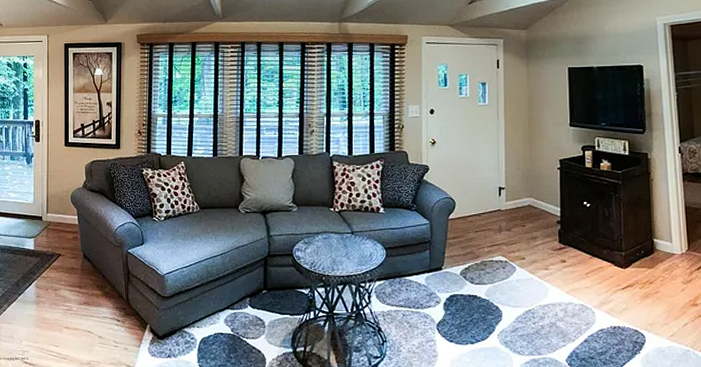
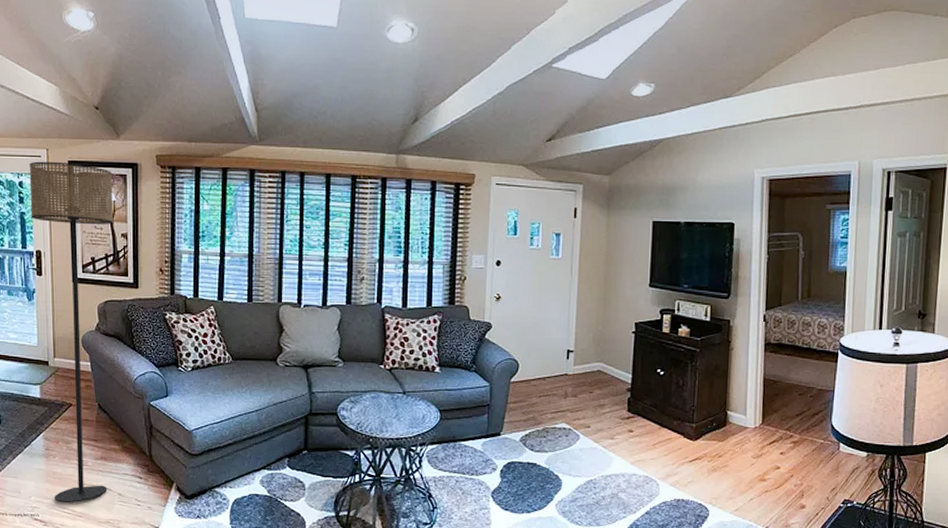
floor lamp: none [32,45,101,347] -> present [29,161,114,503]

